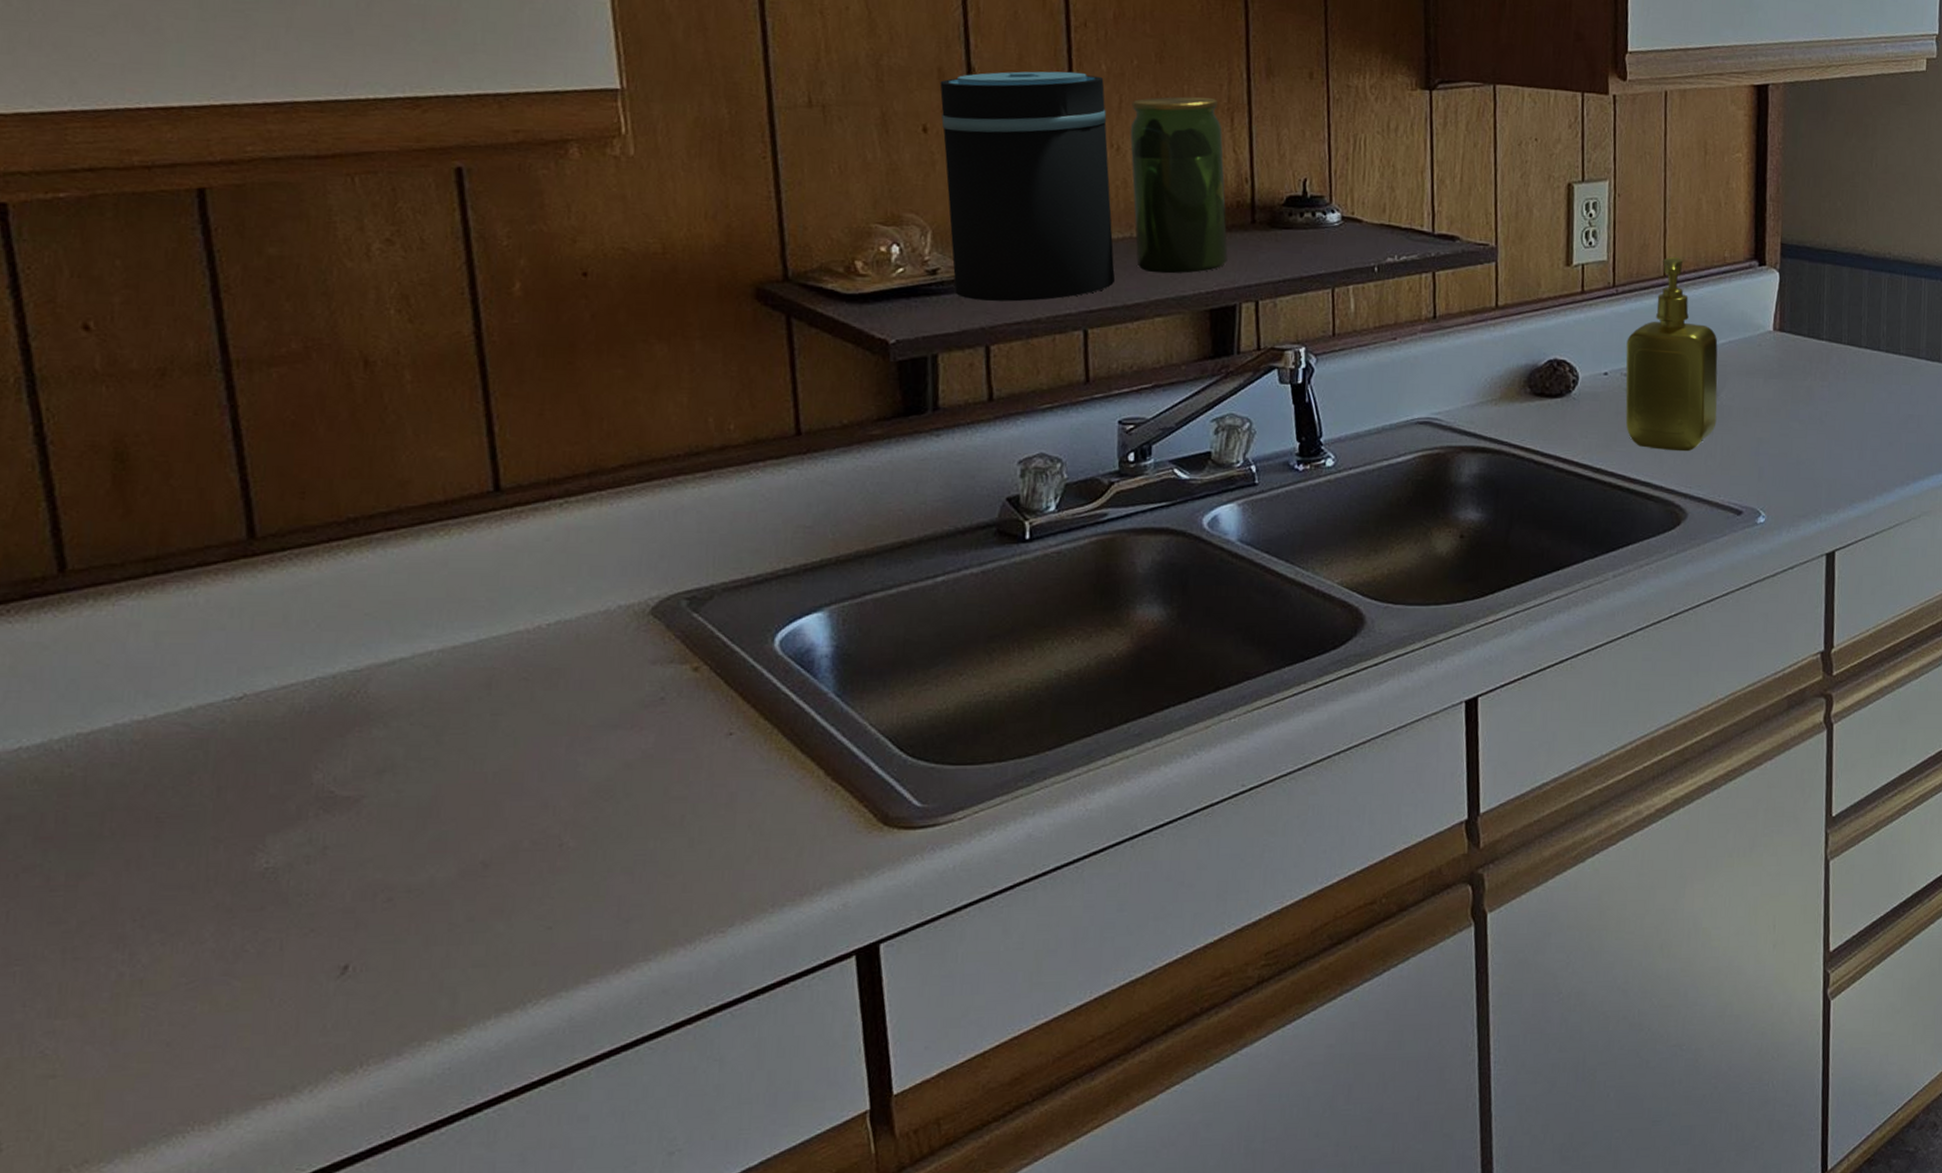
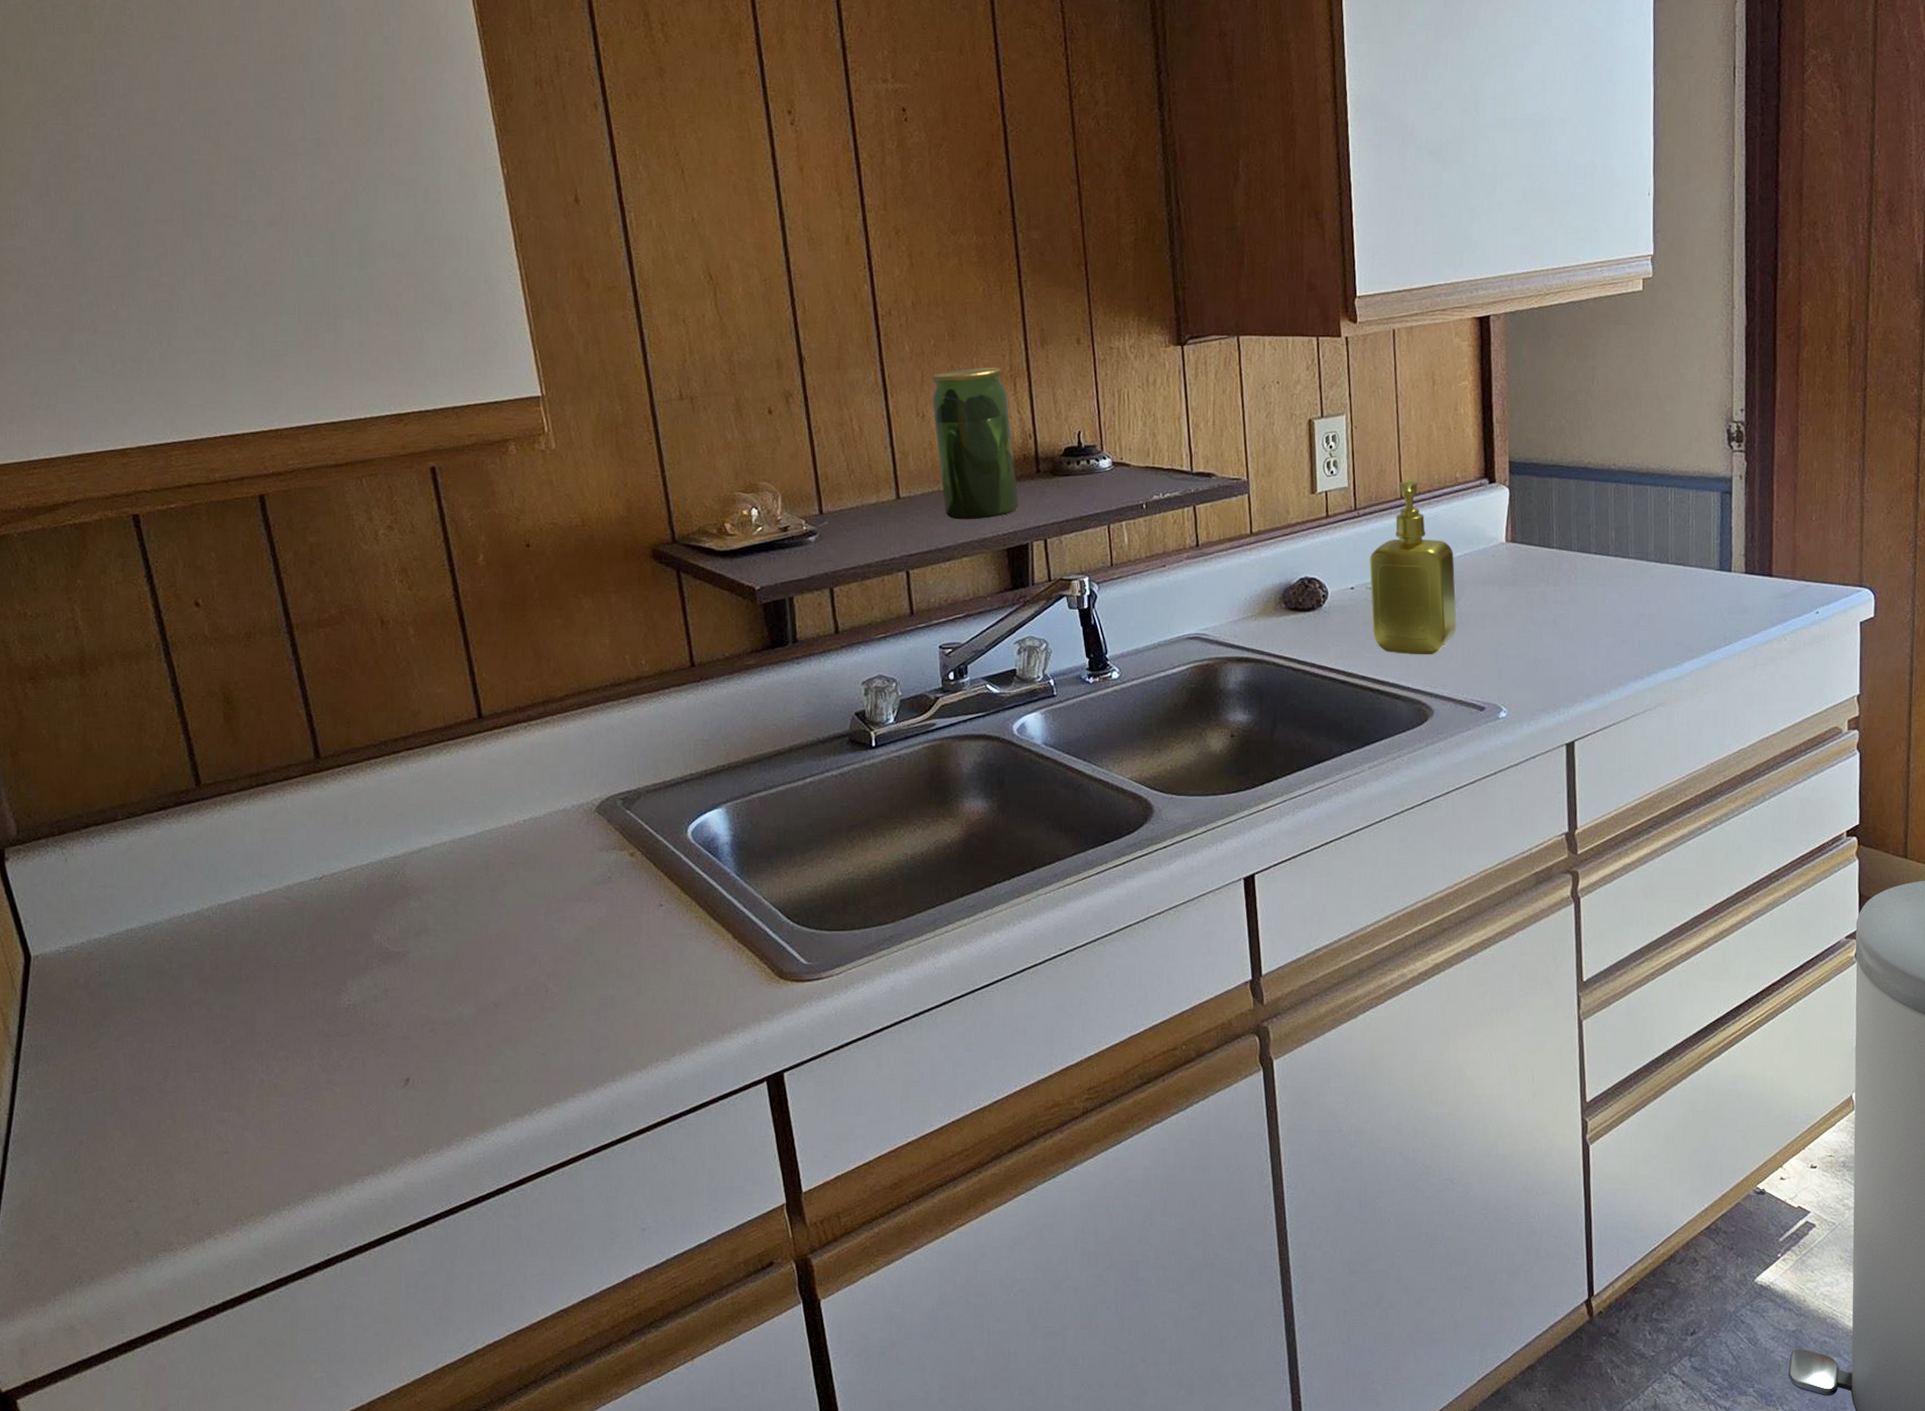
cylinder: present [940,71,1115,302] -> none [779,354,928,550]

